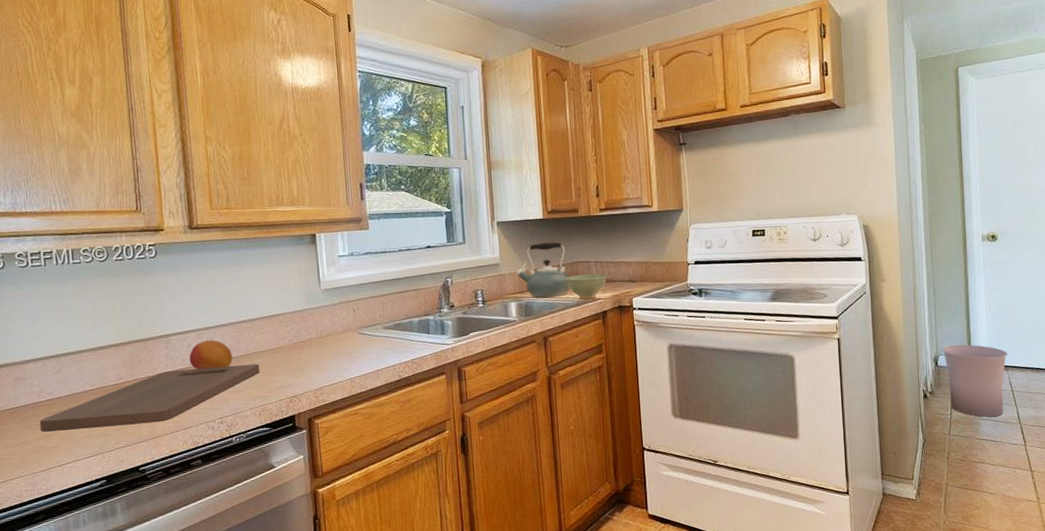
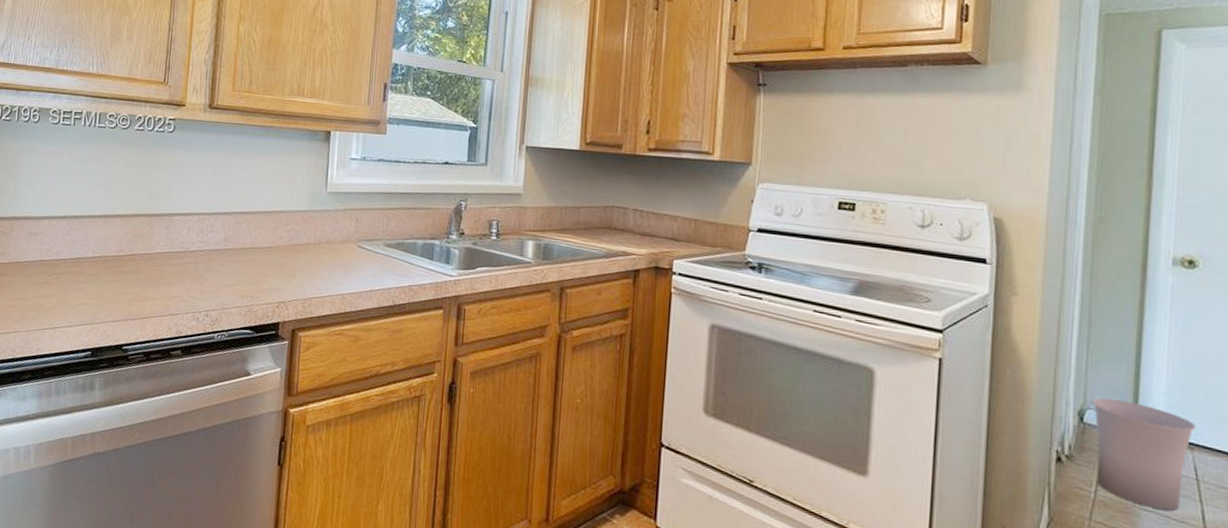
cutting board: present [39,363,260,432] -> none [42,251,253,303]
fruit: present [189,339,233,369] -> none [187,225,229,258]
kettle: present [515,242,570,299] -> none [538,177,602,244]
bowl: present [565,273,608,300] -> none [594,221,647,253]

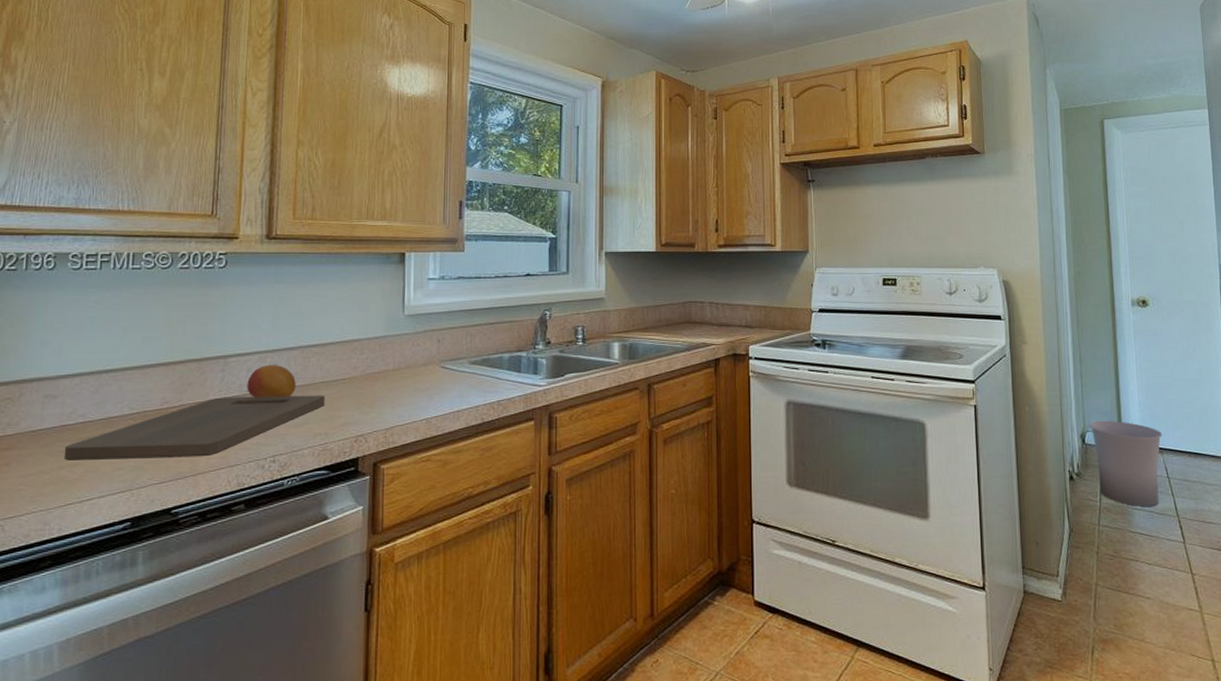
cutting board: none [42,251,253,303] -> present [63,395,325,461]
fruit: none [187,225,229,258] -> present [247,364,296,398]

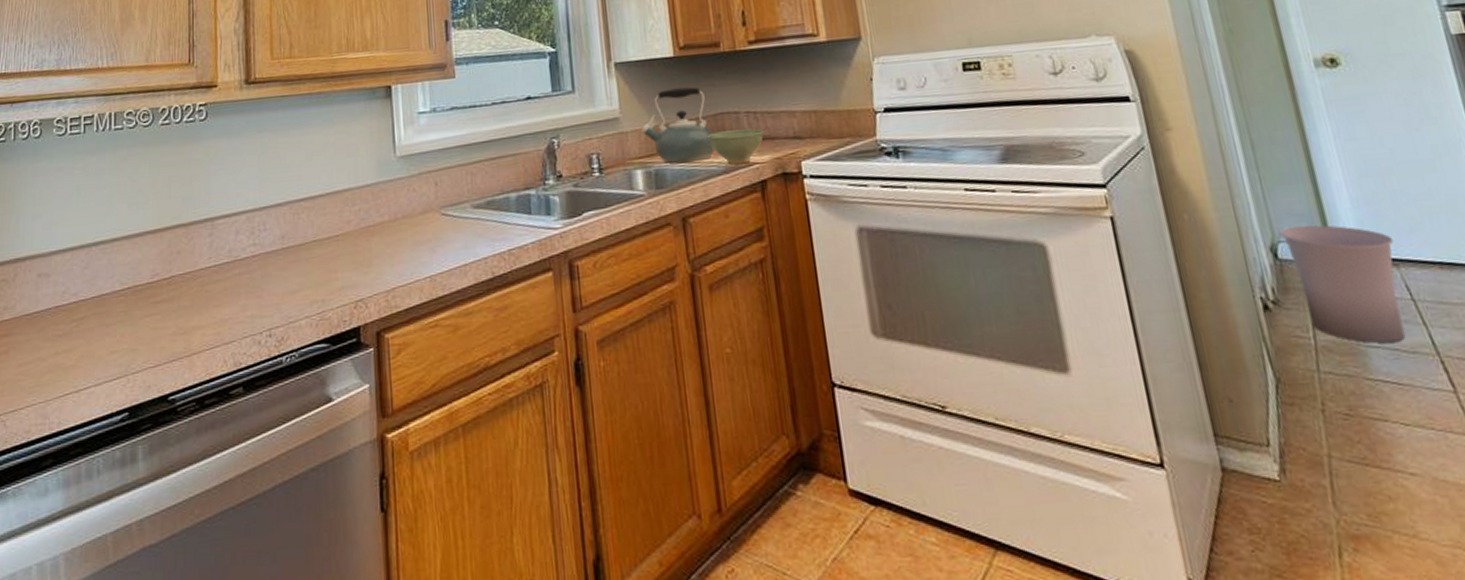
cutting board: present [63,395,325,461] -> none [59,255,319,345]
fruit: present [247,364,296,398] -> none [236,223,287,263]
kettle: none [621,278,681,340] -> present [640,86,714,164]
bowl: none [675,316,723,344] -> present [706,128,765,165]

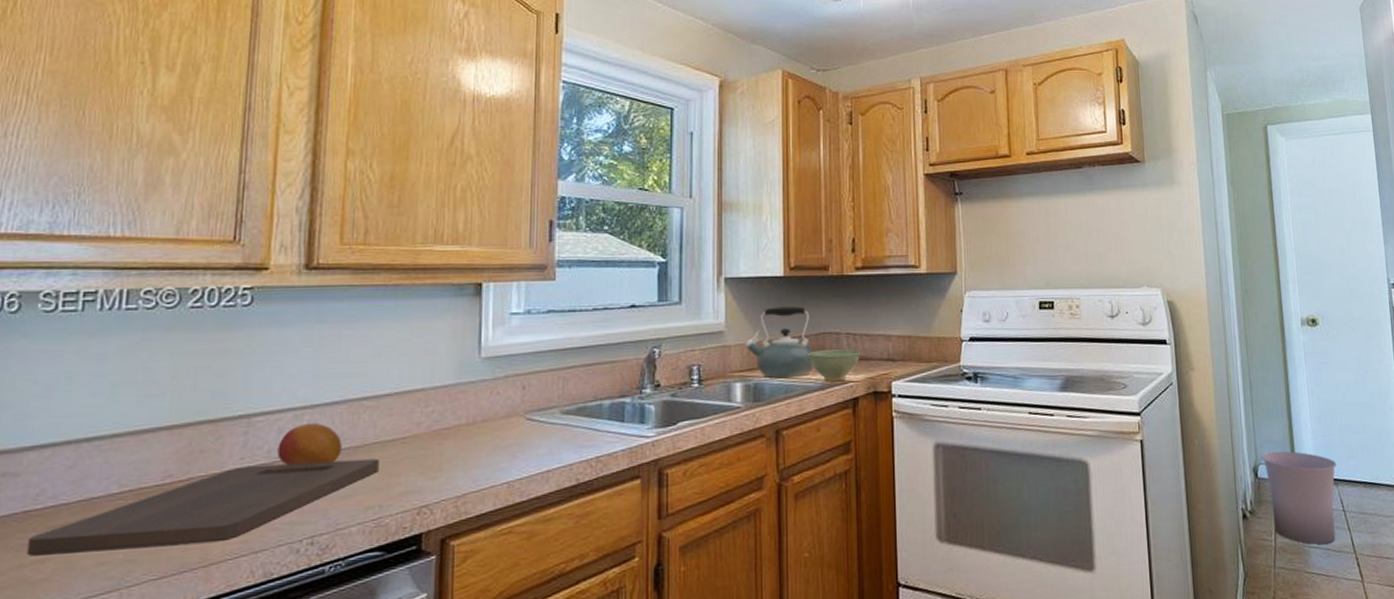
cutting board: none [59,255,319,345] -> present [26,458,379,556]
fruit: none [236,223,287,263] -> present [277,422,342,465]

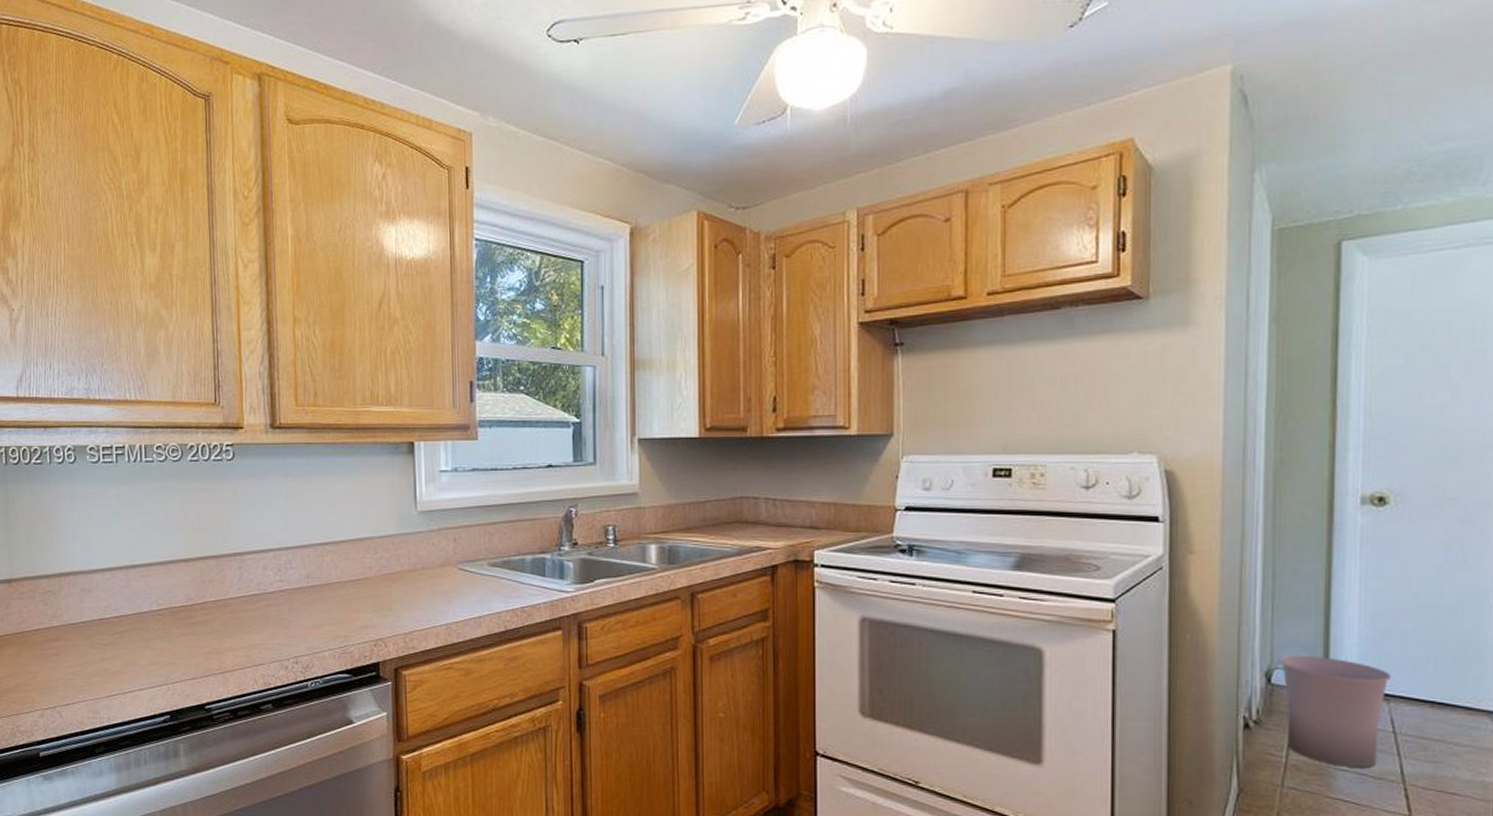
cutting board: present [26,458,379,556] -> none [104,595,342,655]
fruit: present [277,422,342,465] -> none [264,562,312,597]
kettle: present [744,306,814,379] -> none [658,469,731,542]
bowl: present [807,349,861,382] -> none [723,515,781,548]

